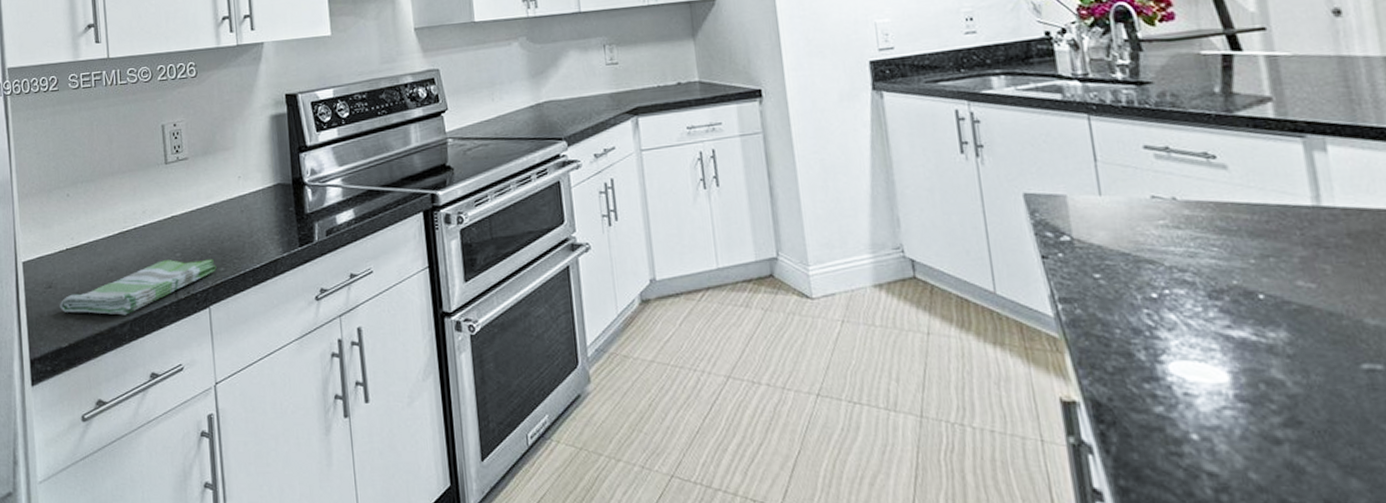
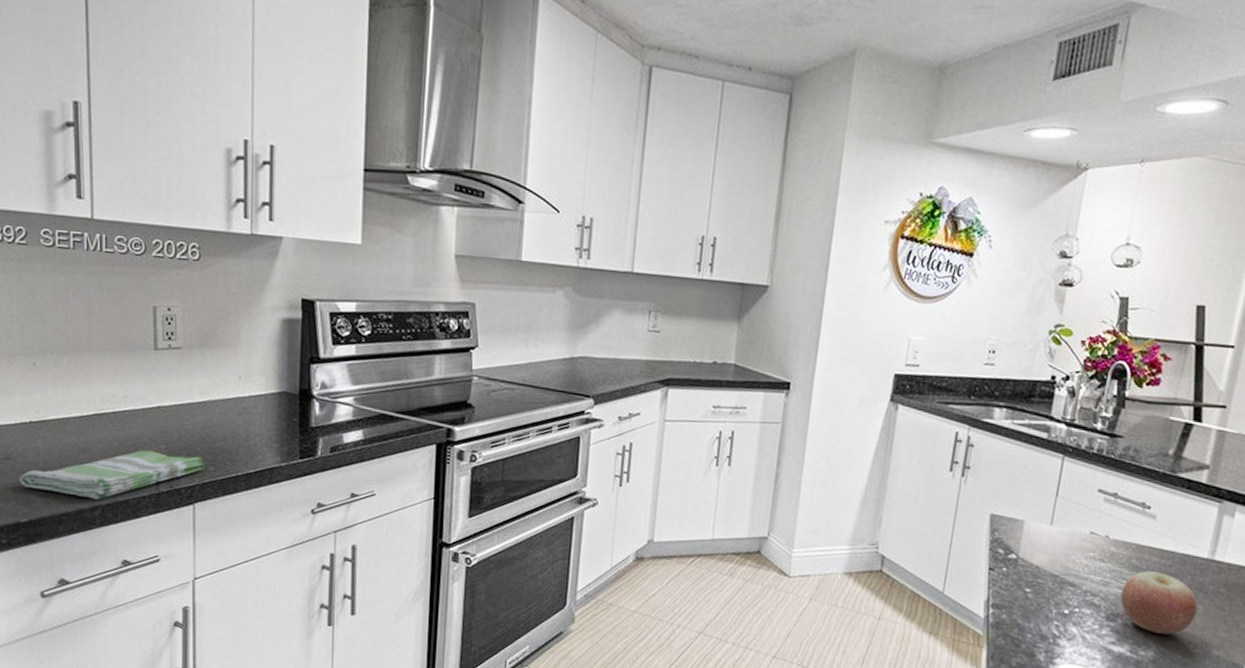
apple: none [1216,231,1326,307] -> present [1120,571,1198,635]

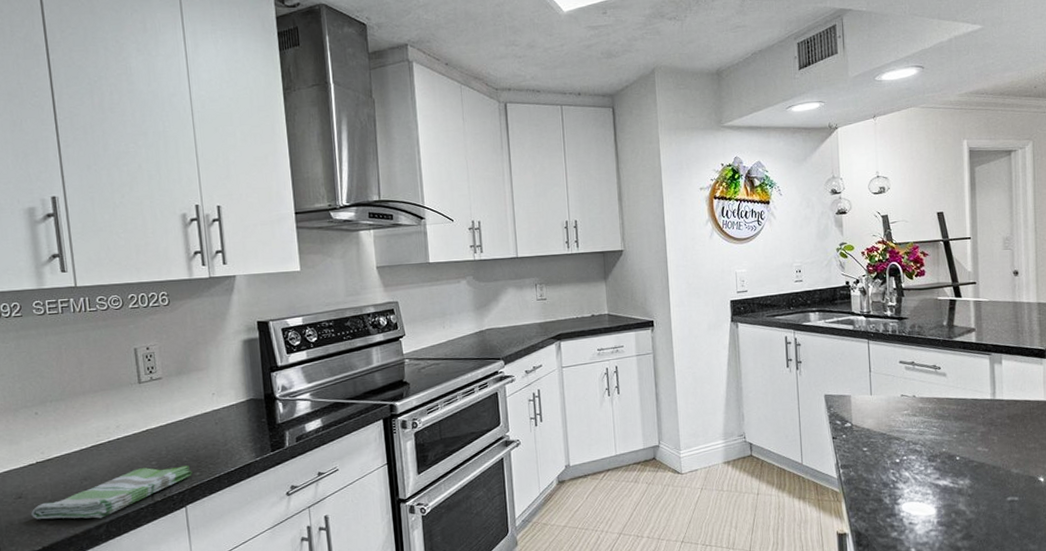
apple: present [1120,571,1198,635] -> none [935,416,994,465]

